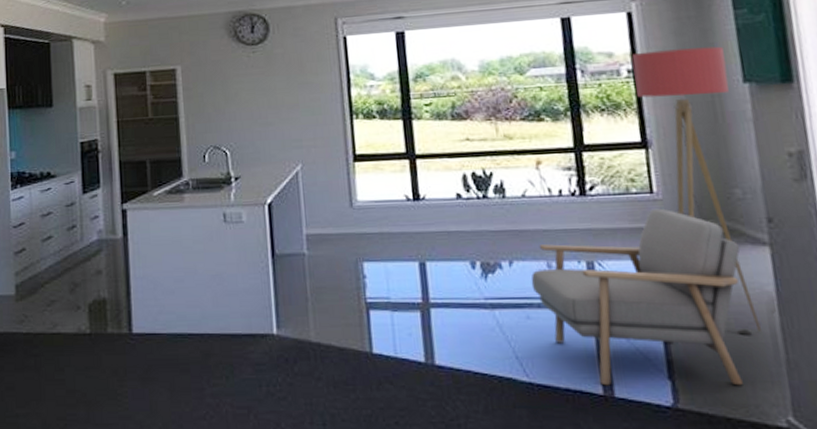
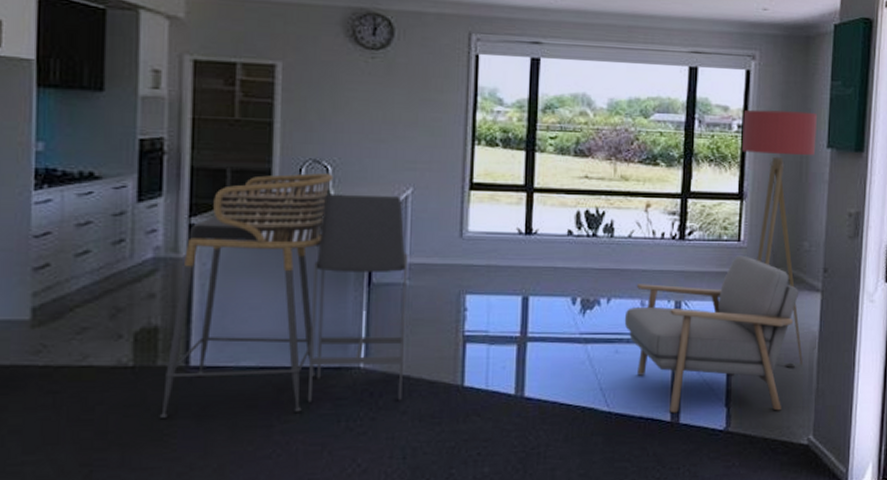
bar stool: none [113,158,236,381] -> present [159,173,333,419]
bar stool: none [224,173,315,367] -> present [308,194,408,402]

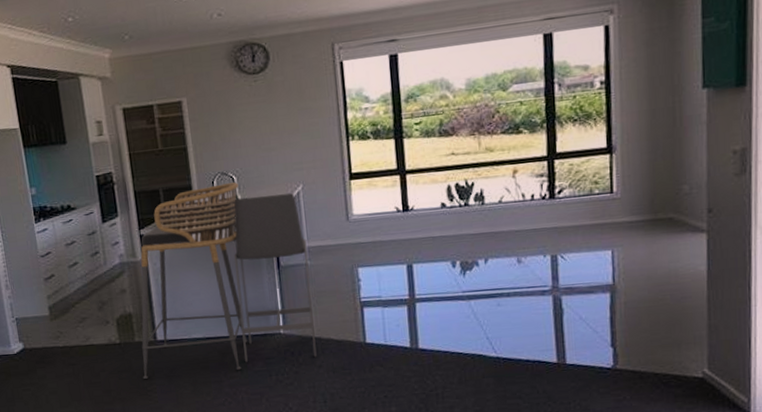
armchair: present [624,255,799,413] -> none [502,206,682,356]
floor lamp: present [742,109,817,368] -> none [605,55,691,307]

